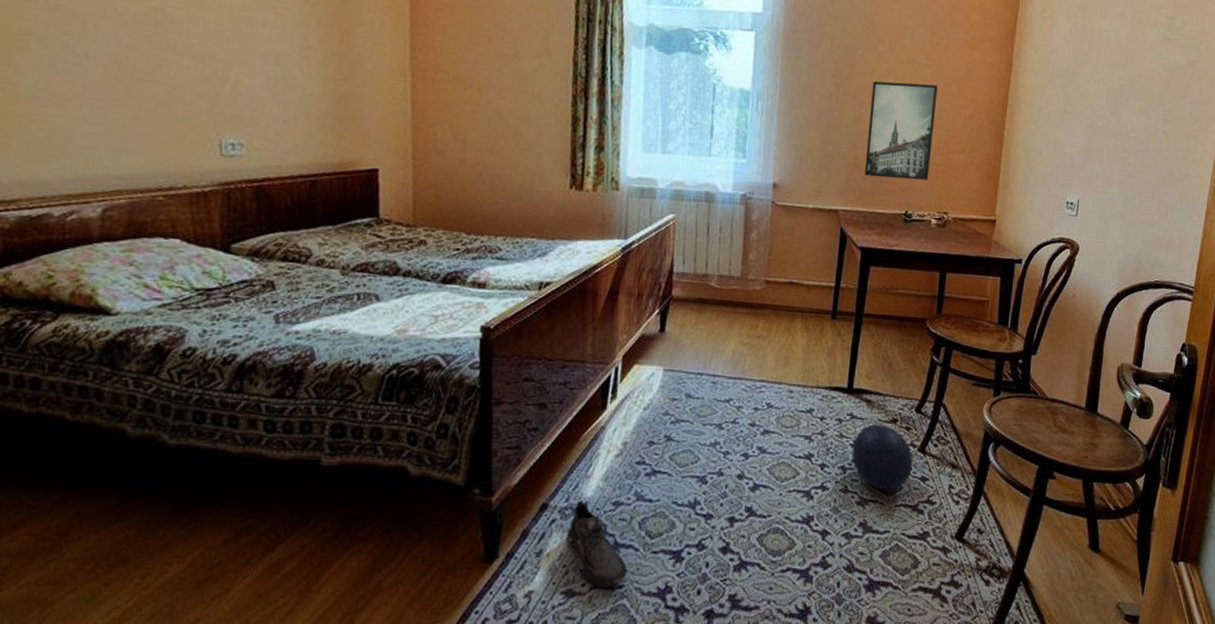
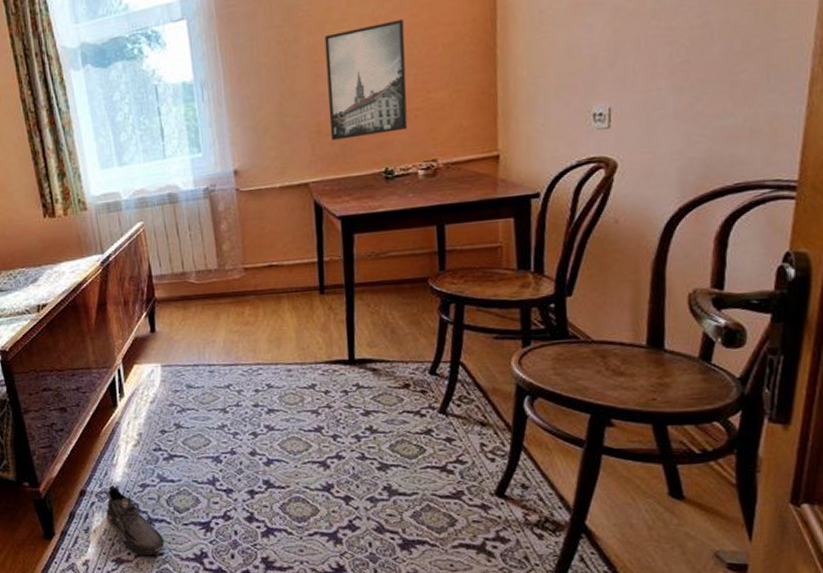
ball: present [851,424,913,490] -> none [363,391,435,454]

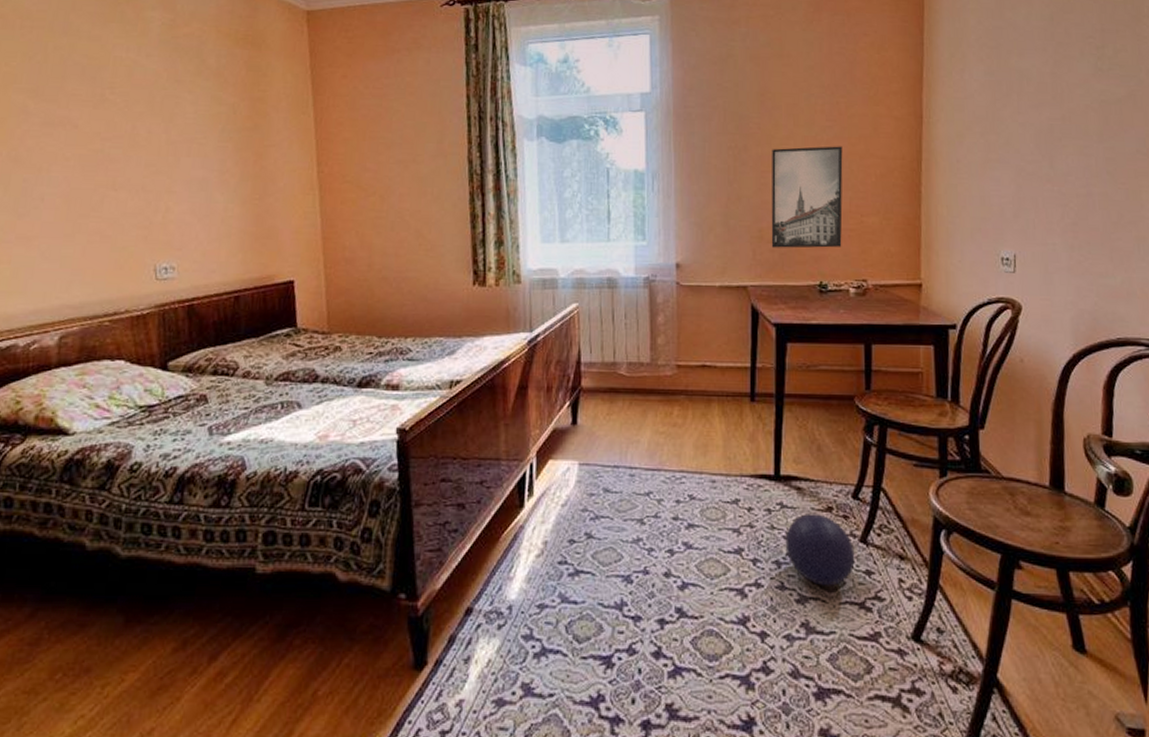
shoe: present [106,485,164,556] -> none [493,603,556,697]
ball: none [363,391,435,454] -> present [785,514,855,586]

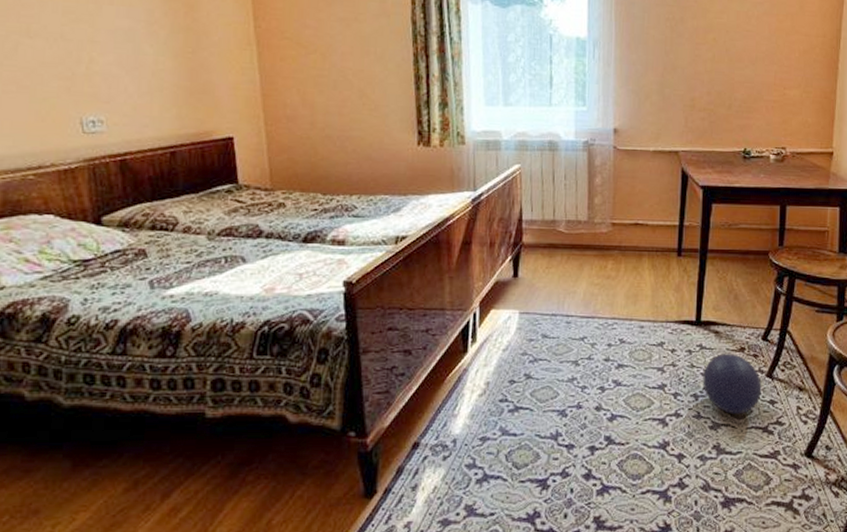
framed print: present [771,146,843,248] -> none [702,21,771,118]

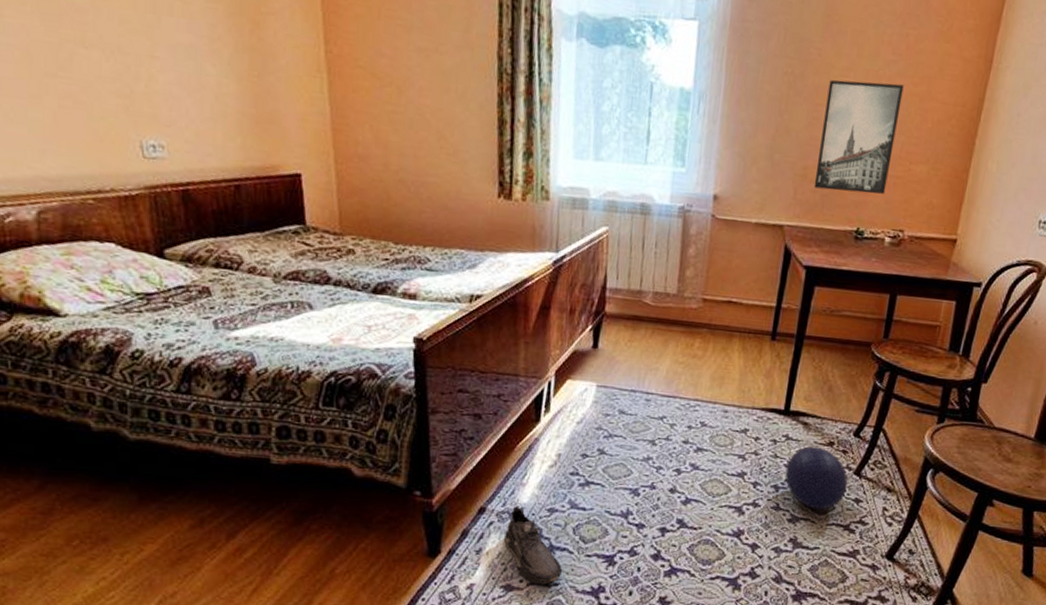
shoe: none [439,437,497,516] -> present [504,505,562,585]
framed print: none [702,21,771,118] -> present [813,80,904,194]

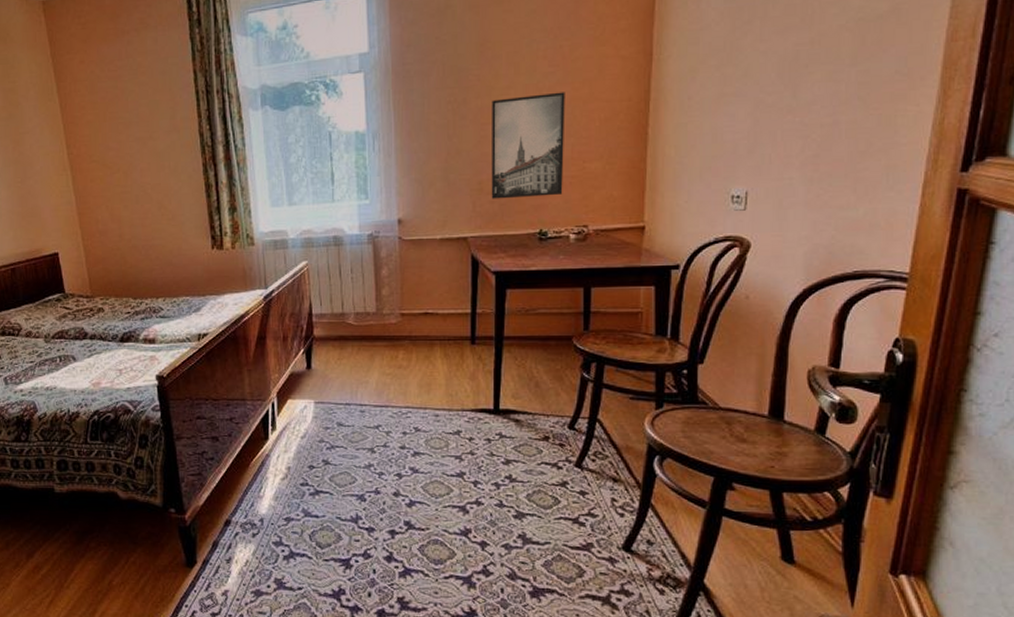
shoe: present [504,505,562,585] -> none [250,517,303,589]
ball: present [785,446,848,510] -> none [504,442,570,504]

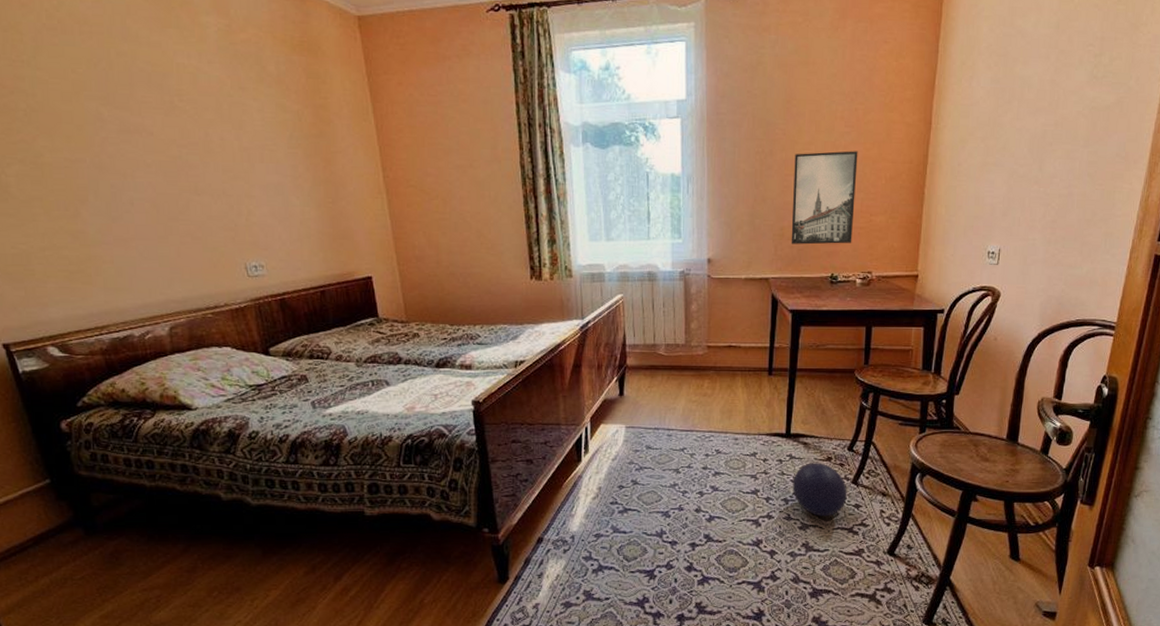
ball: none [504,442,570,504] -> present [792,463,847,517]

